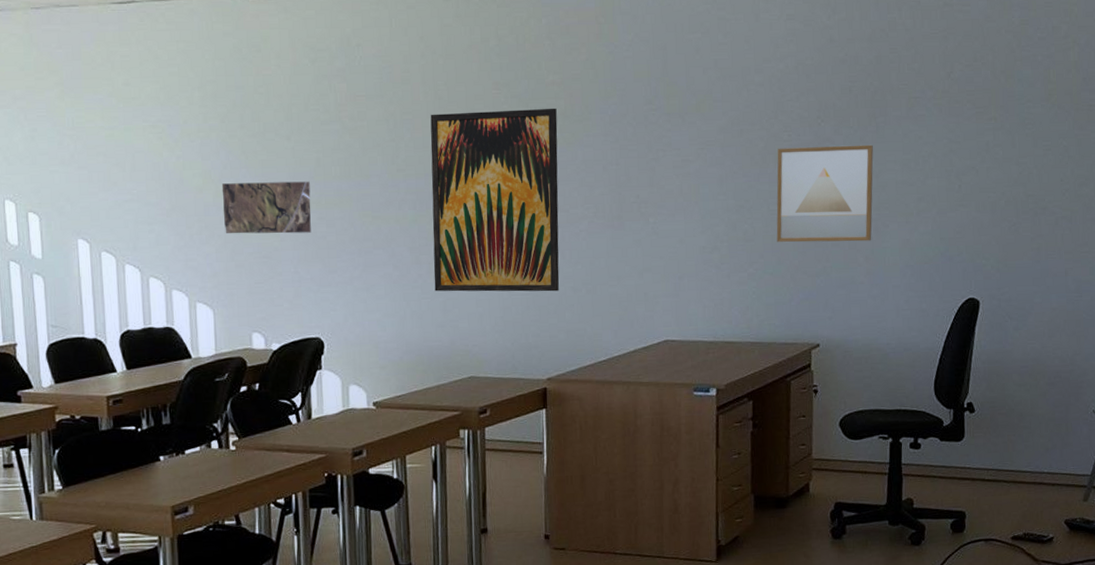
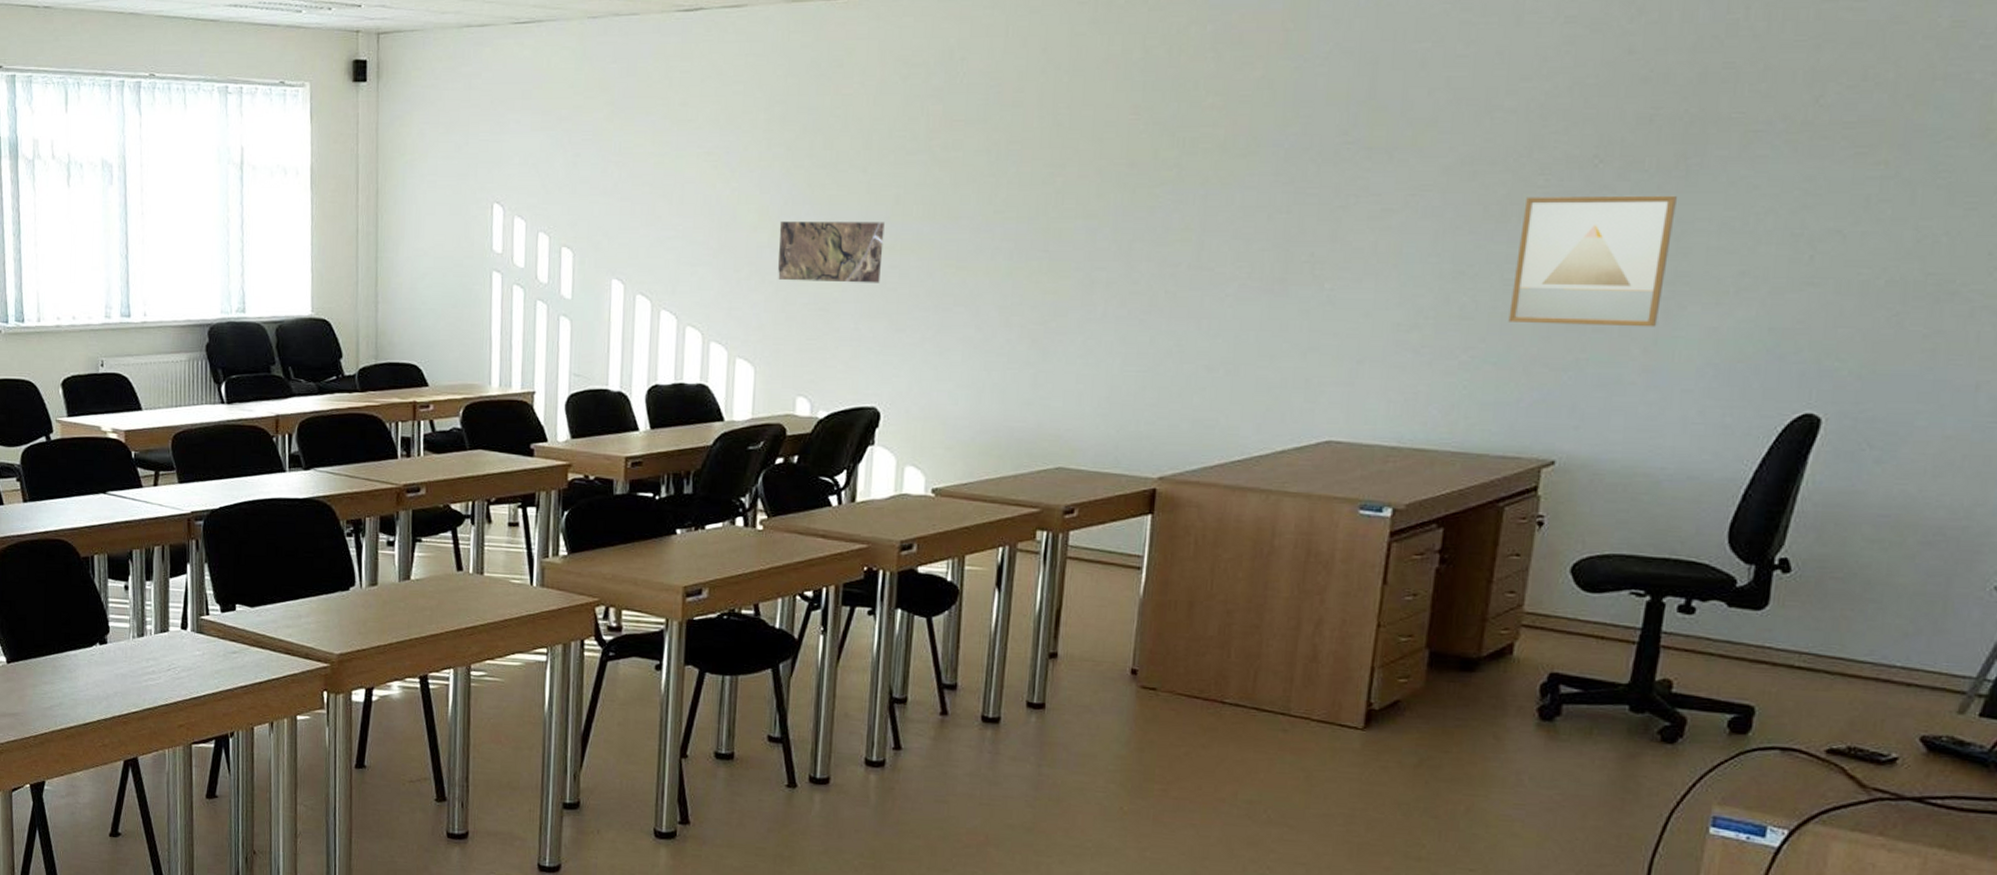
wall art: present [430,108,560,292] -> none [1024,138,1213,370]

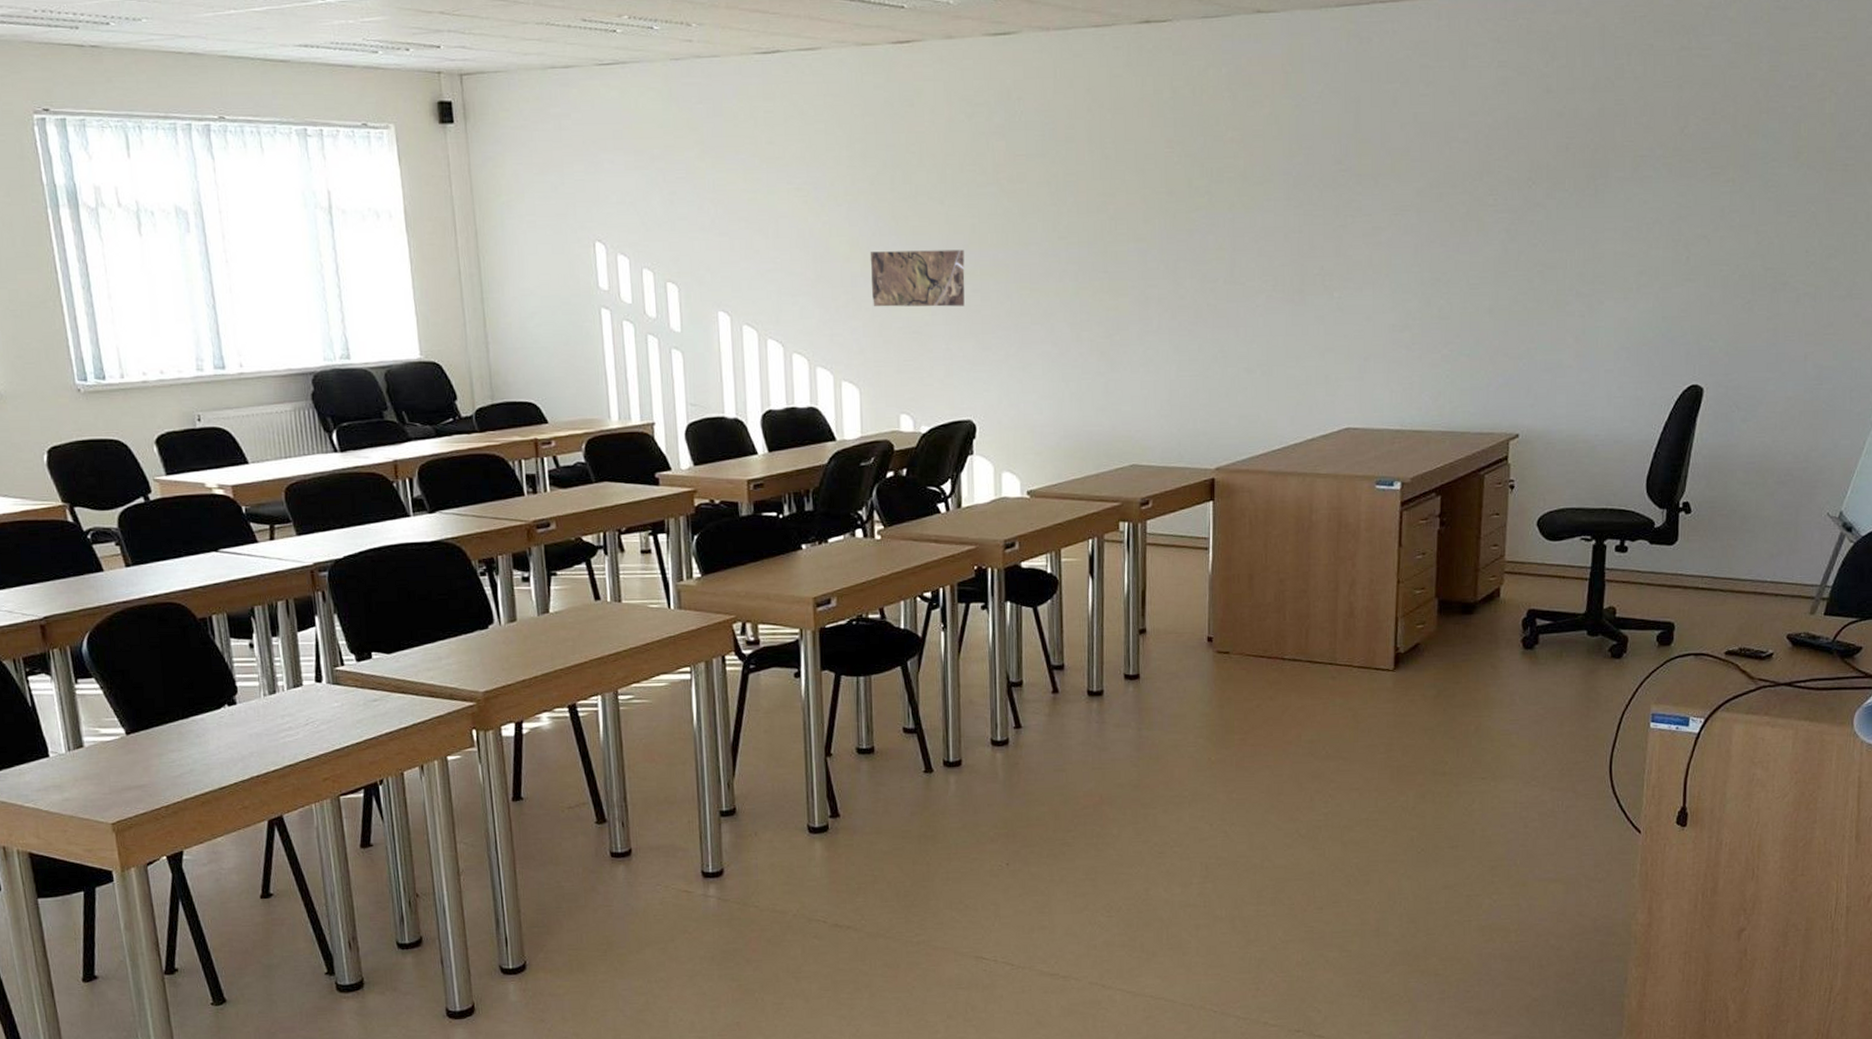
wall art: present [1508,195,1677,327] -> none [1476,210,1590,321]

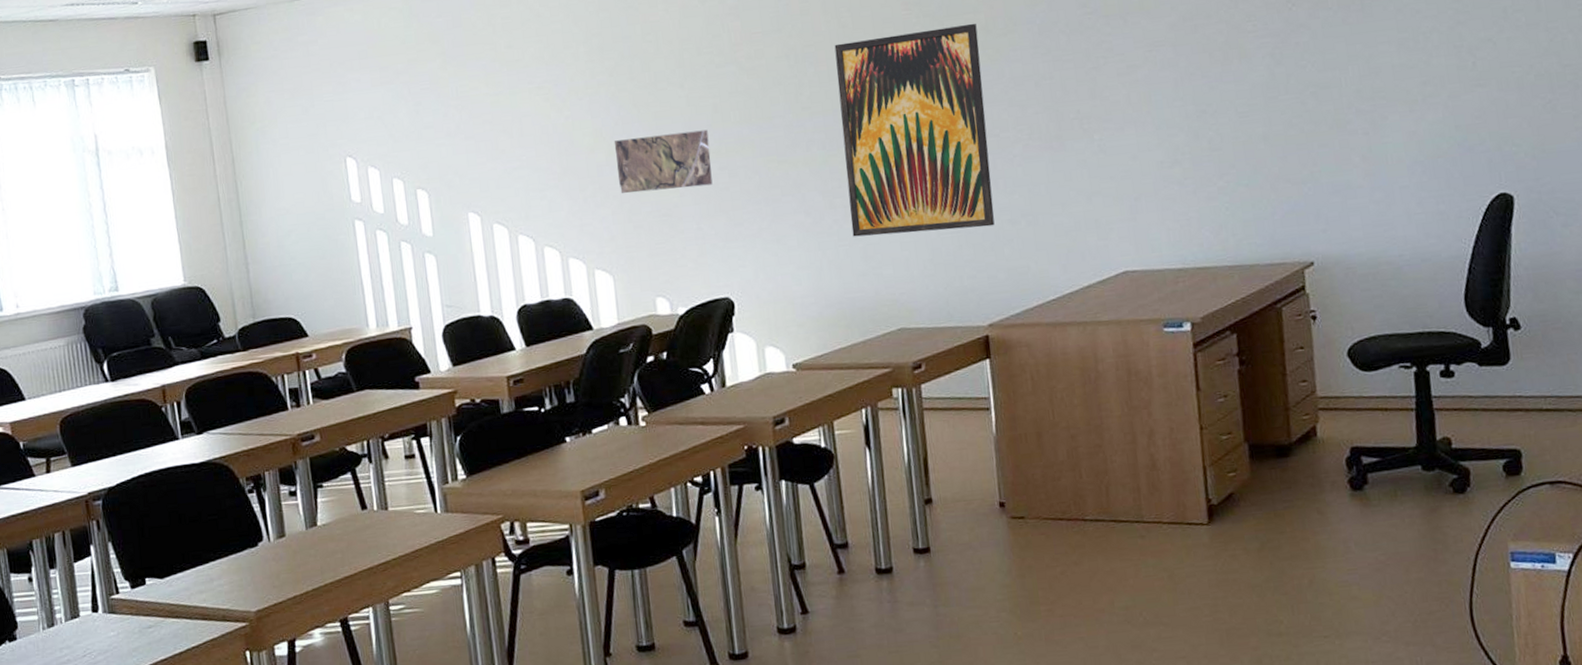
wall art: none [1095,168,1236,373] -> present [834,23,995,237]

